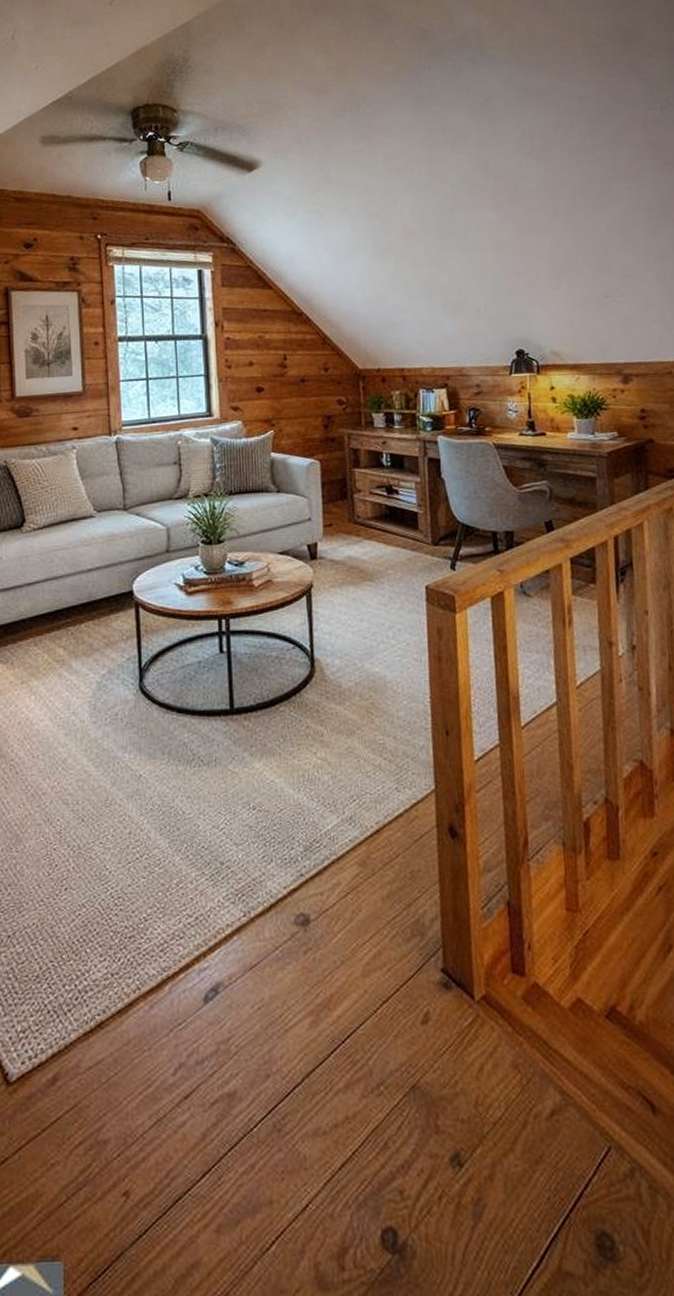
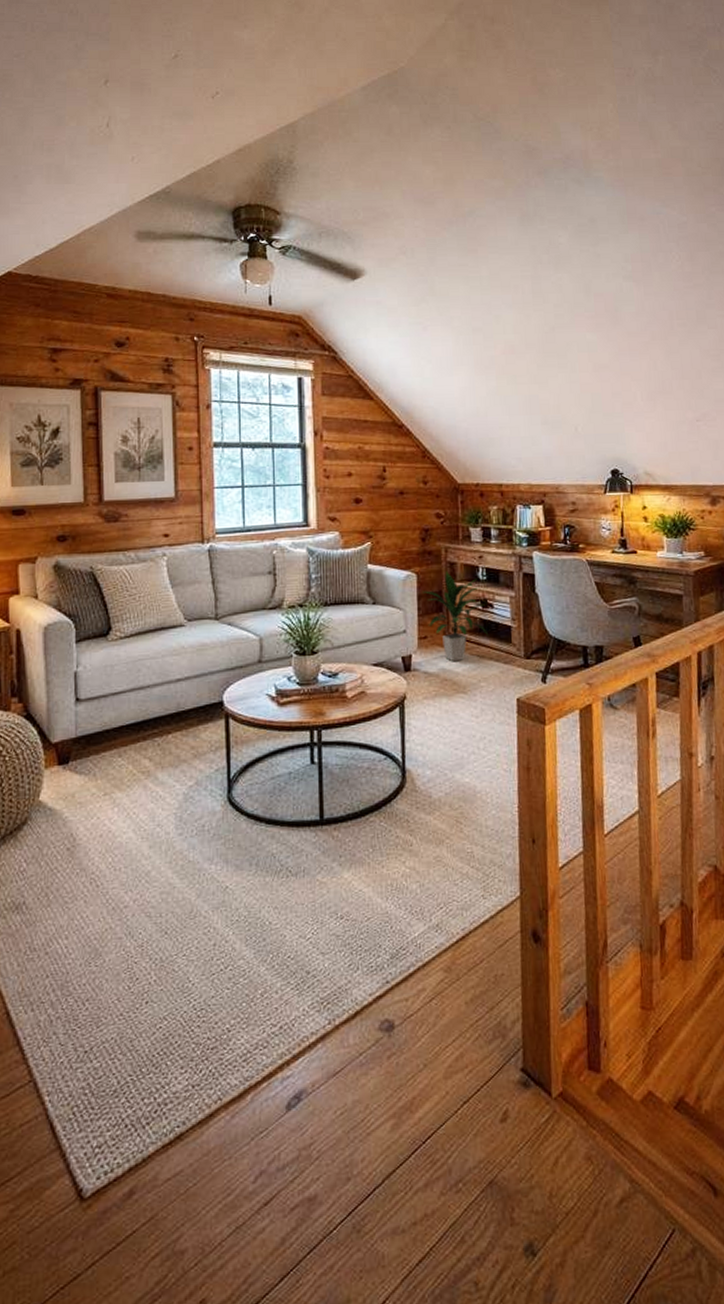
indoor plant: none [326,457,395,550] -> present [422,570,489,662]

